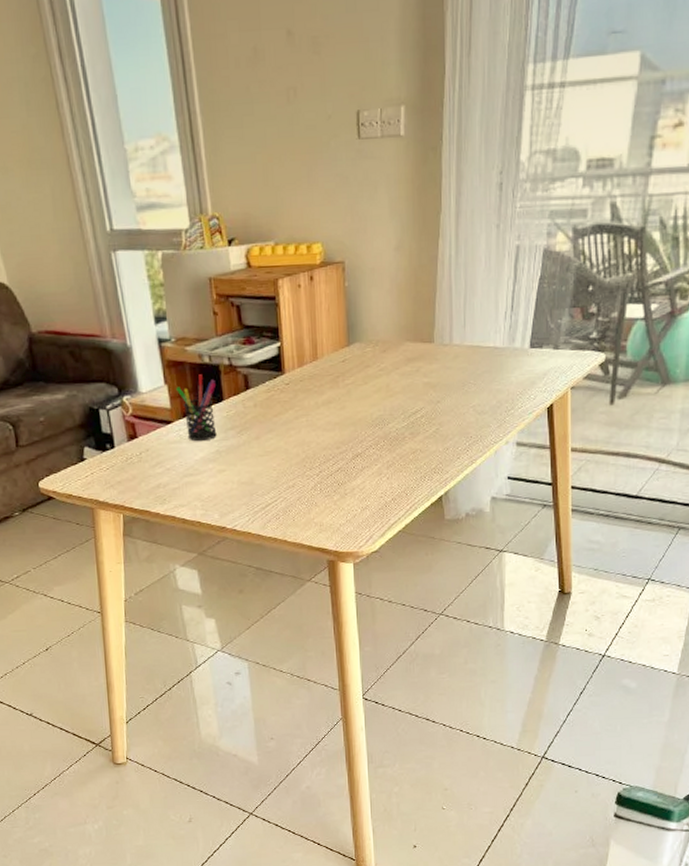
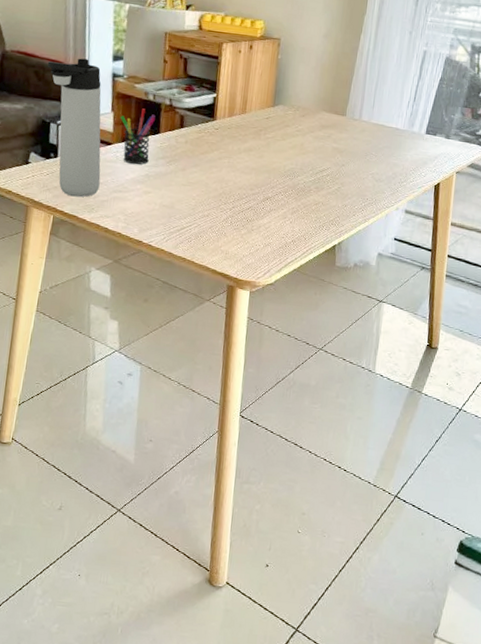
thermos bottle: none [82,326,168,490] -> present [47,58,102,197]

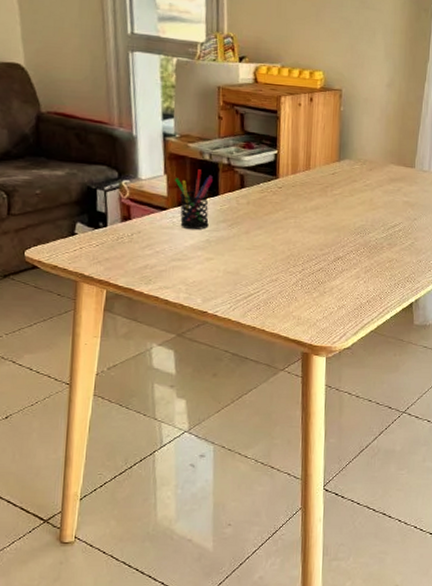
thermos bottle: present [47,58,102,197] -> none [89,117,157,269]

